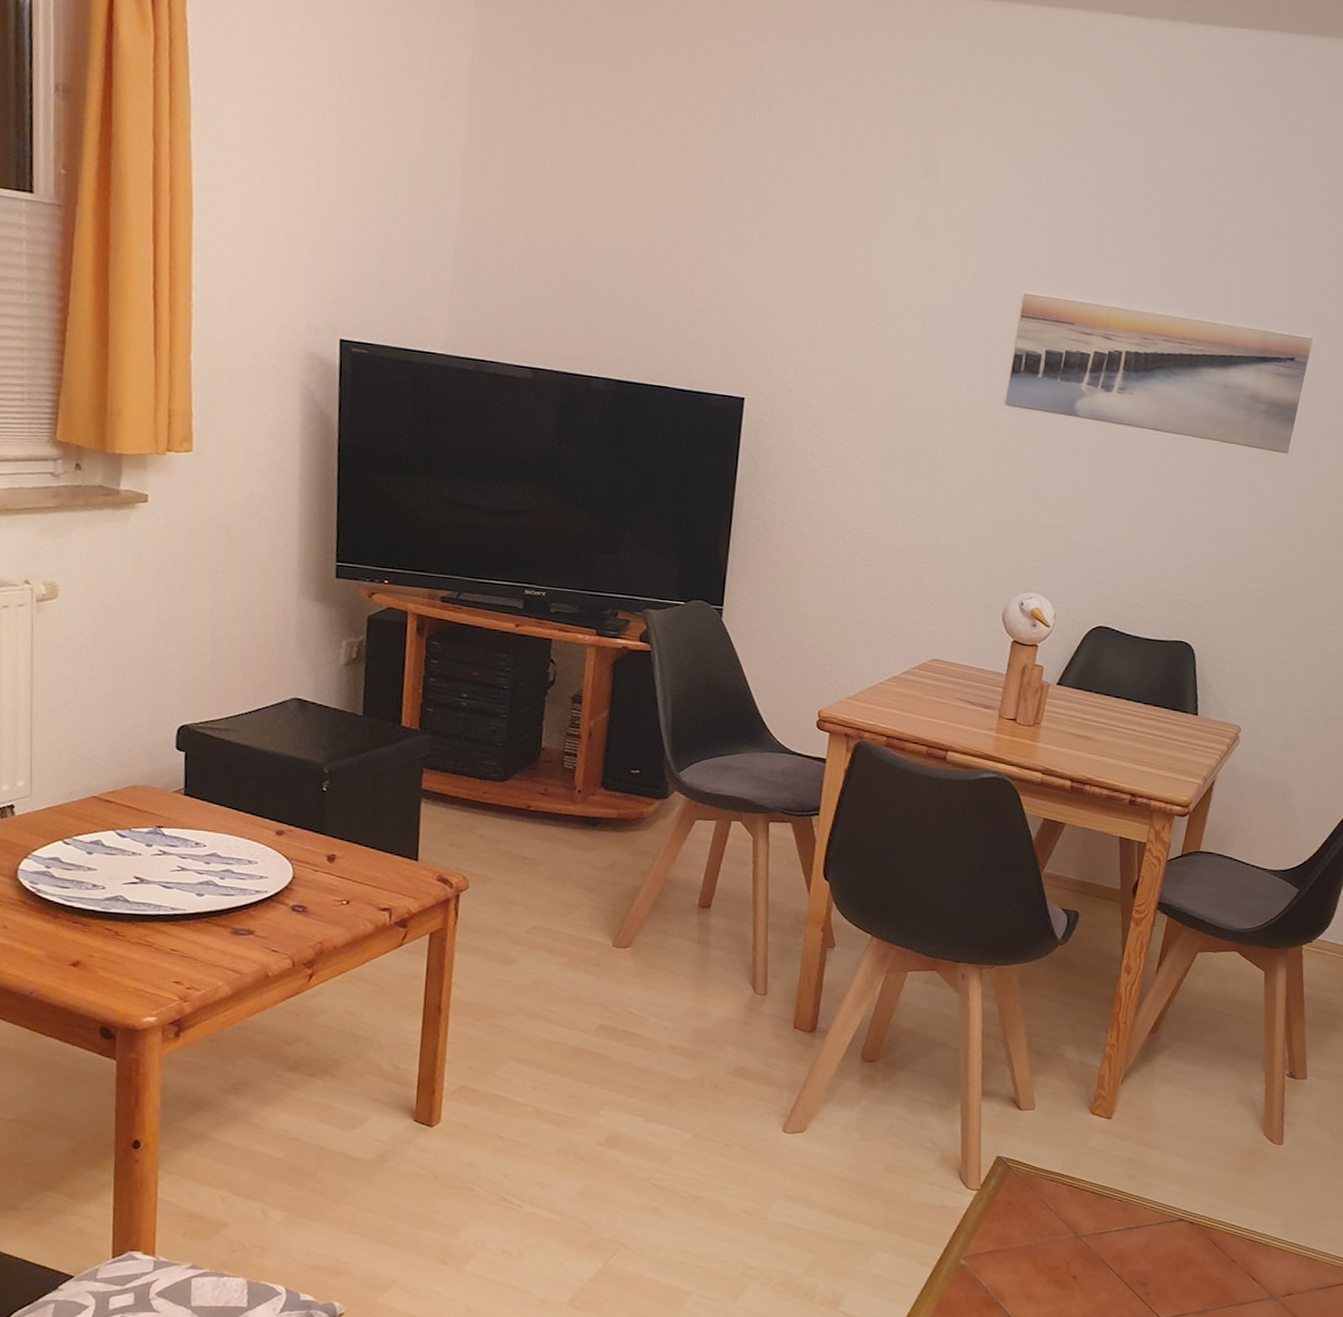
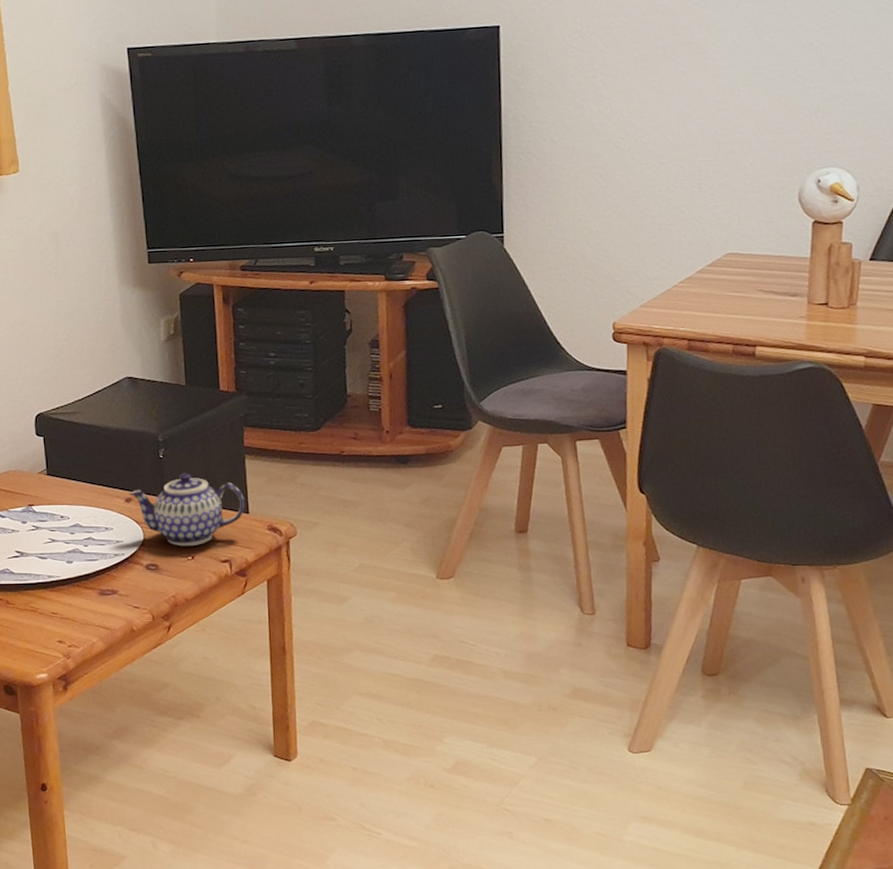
teapot: none [281,809,415,891] -> present [129,472,245,547]

